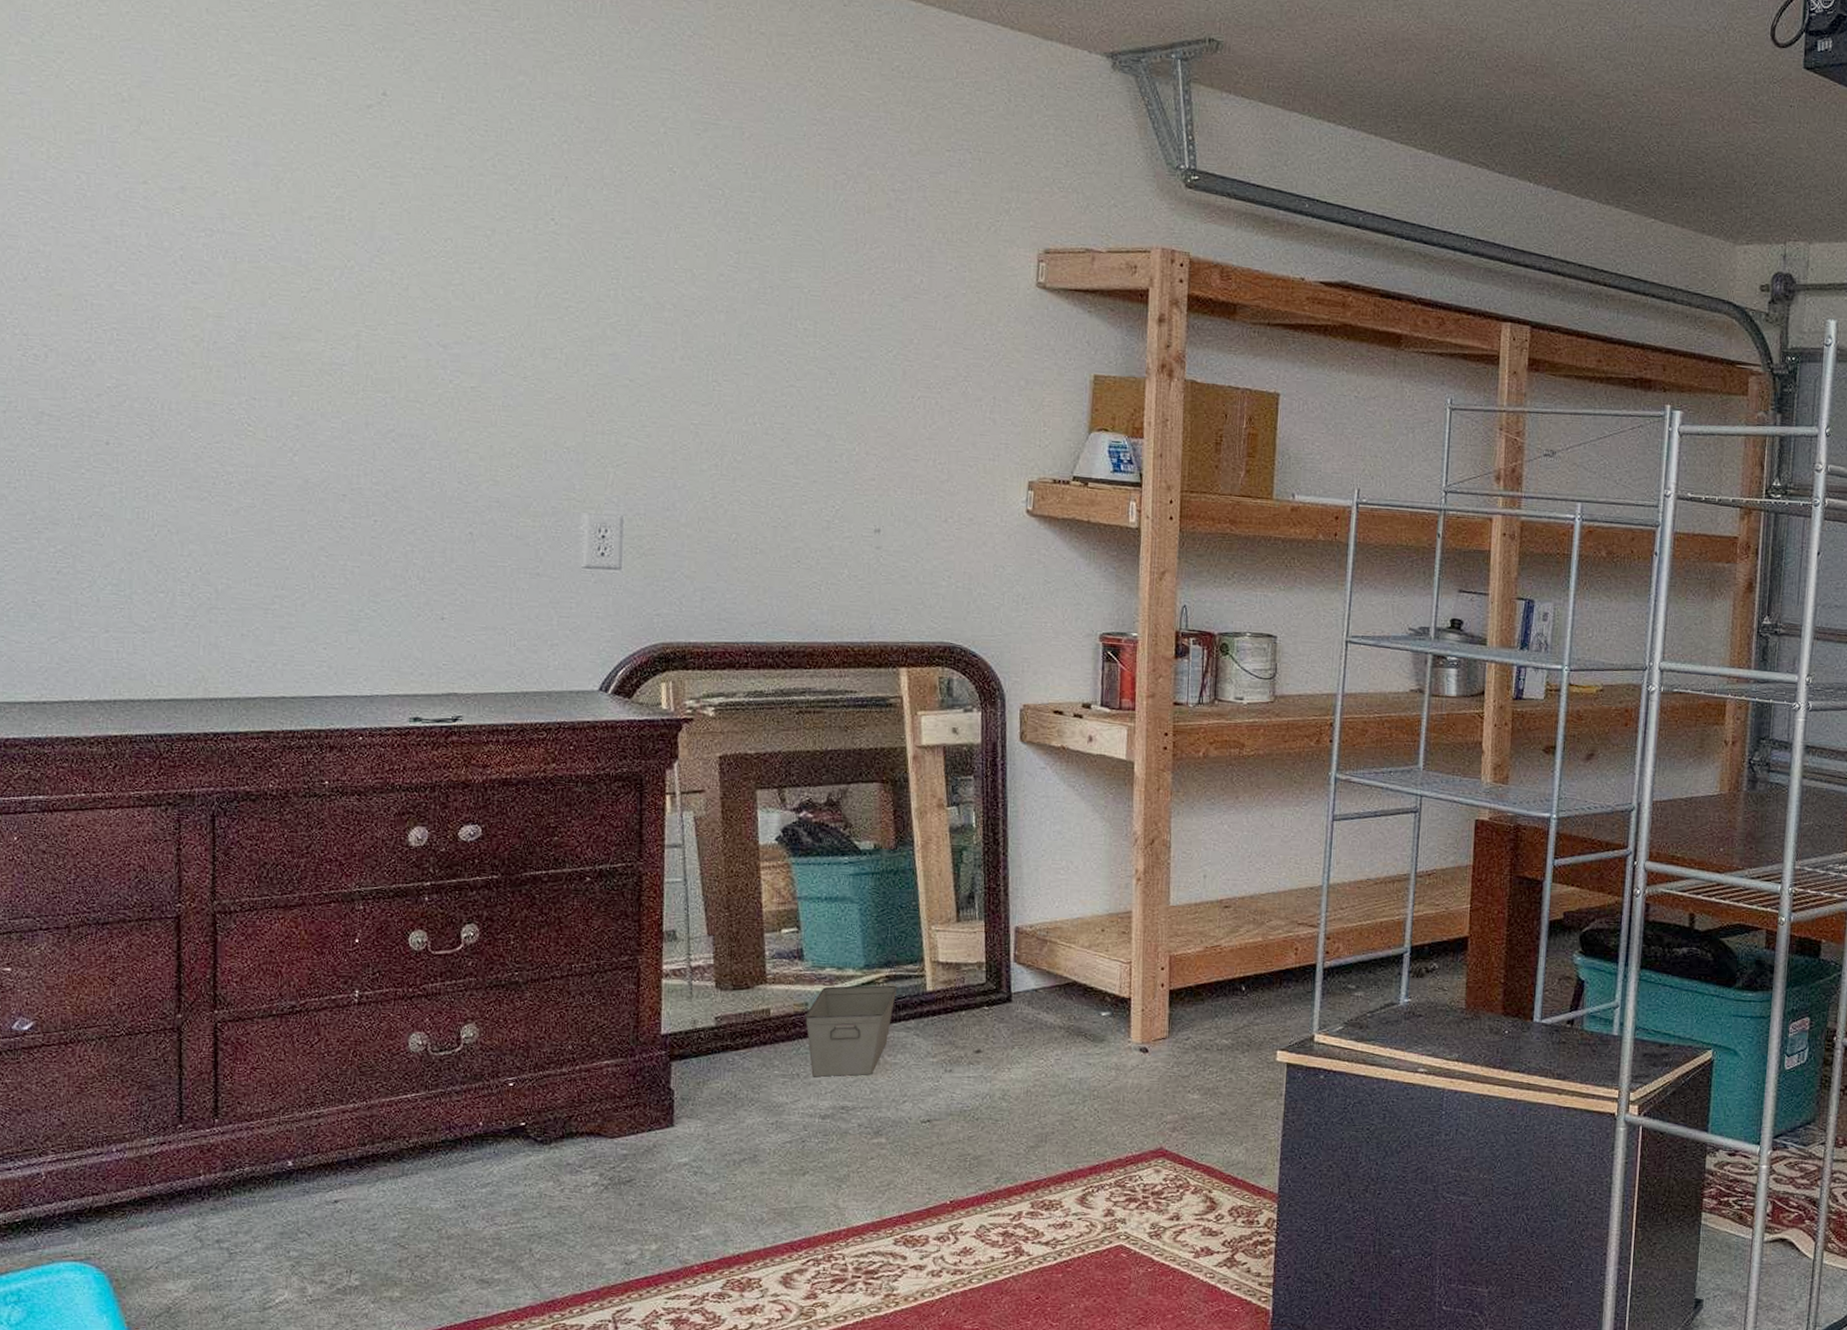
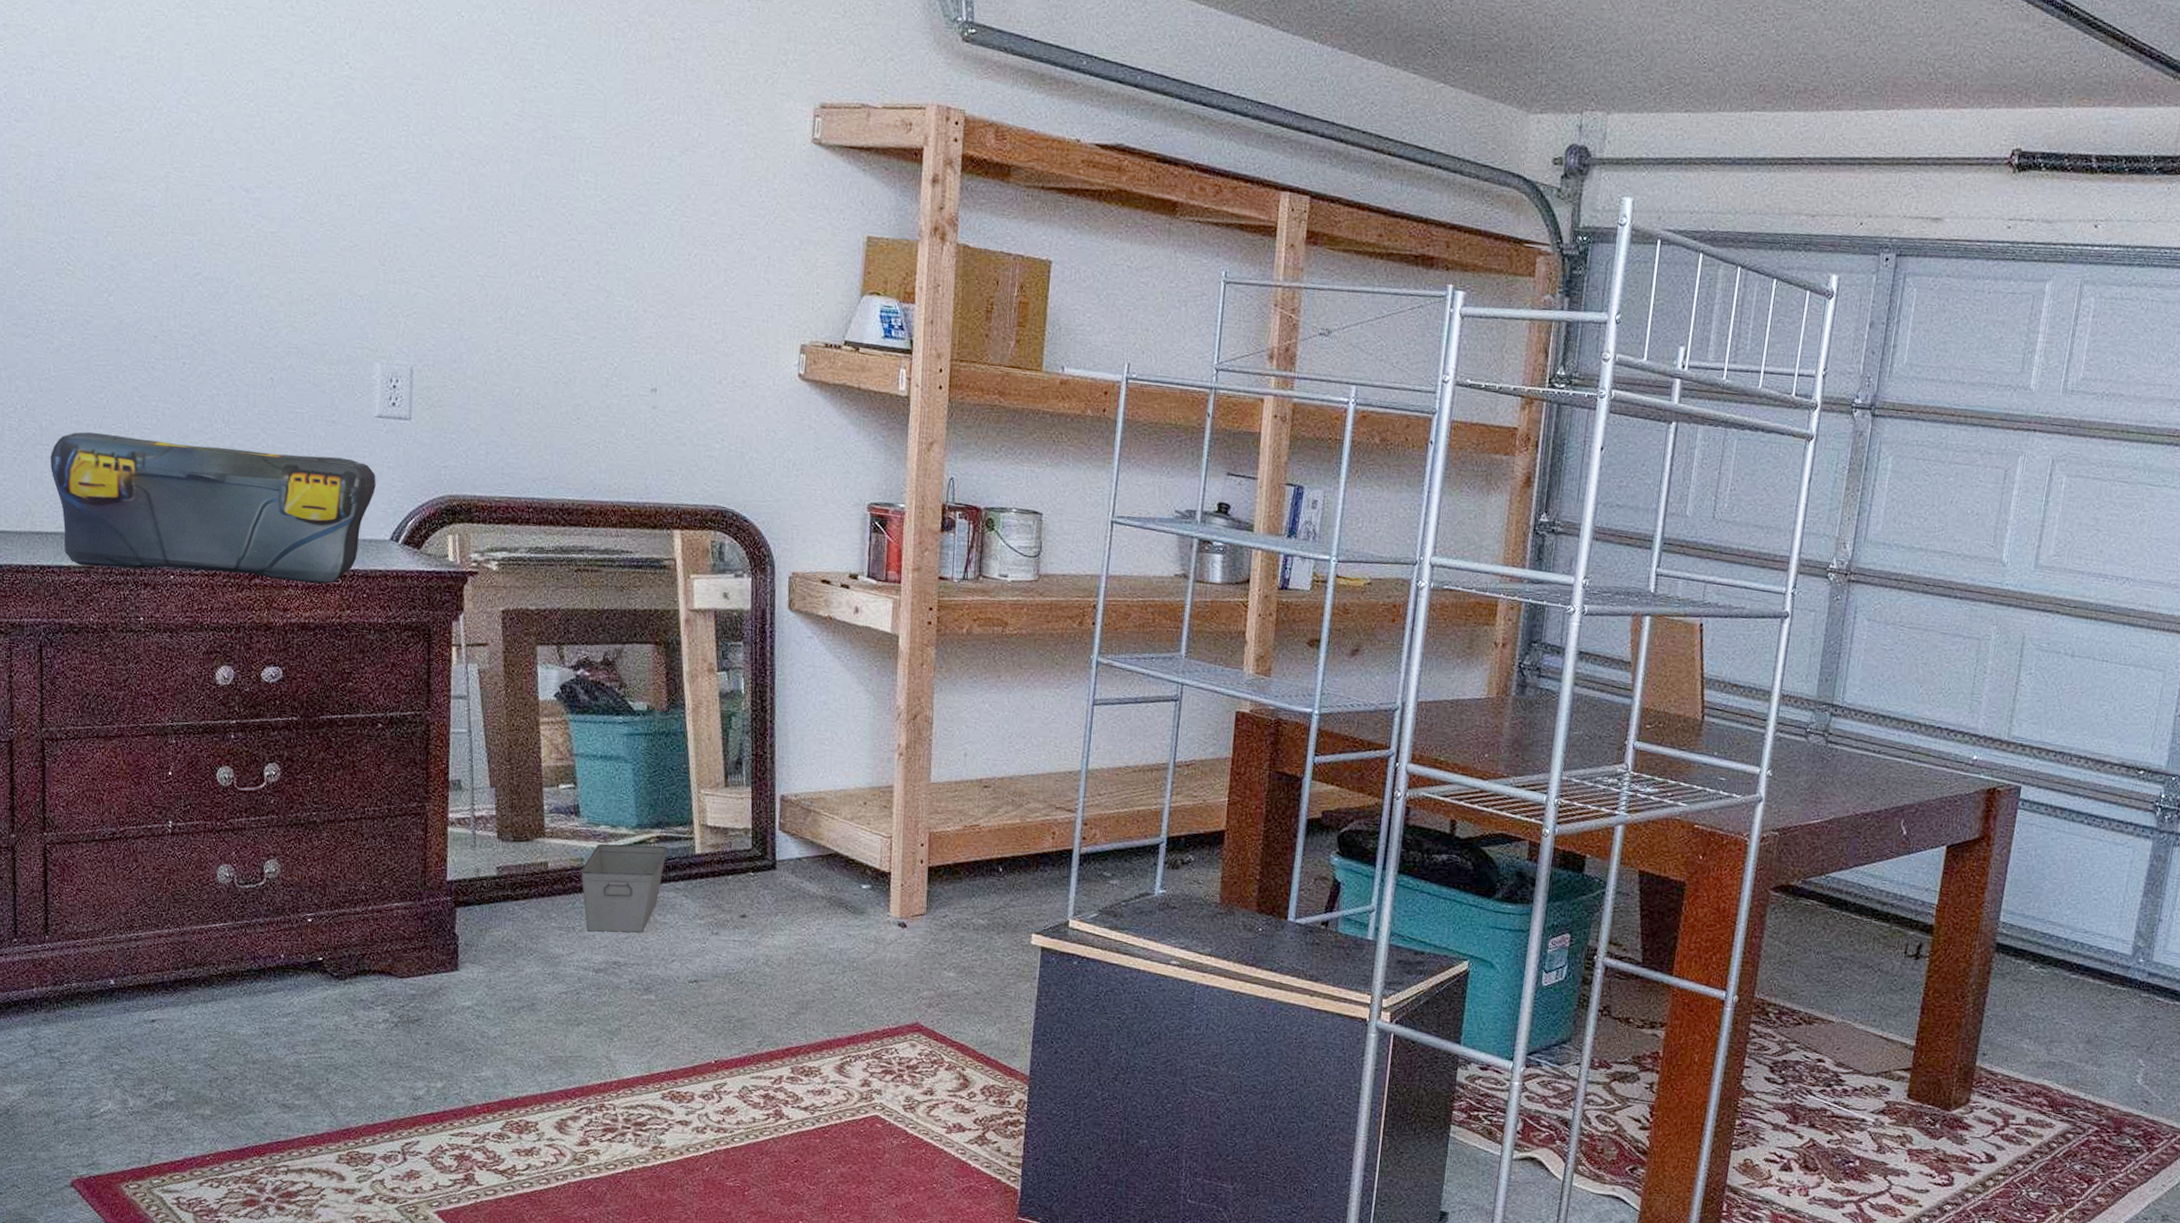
toolbox: none [227,594,584,738] -> present [51,432,376,584]

